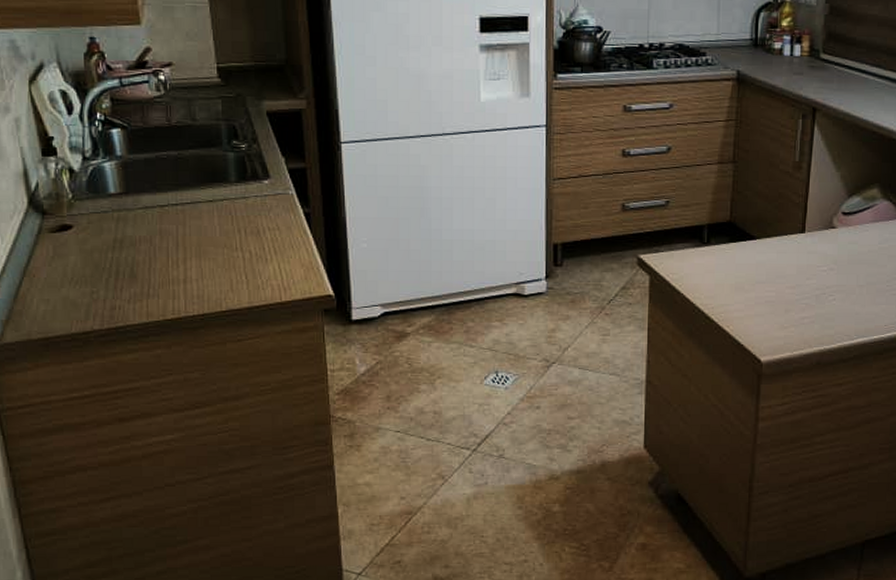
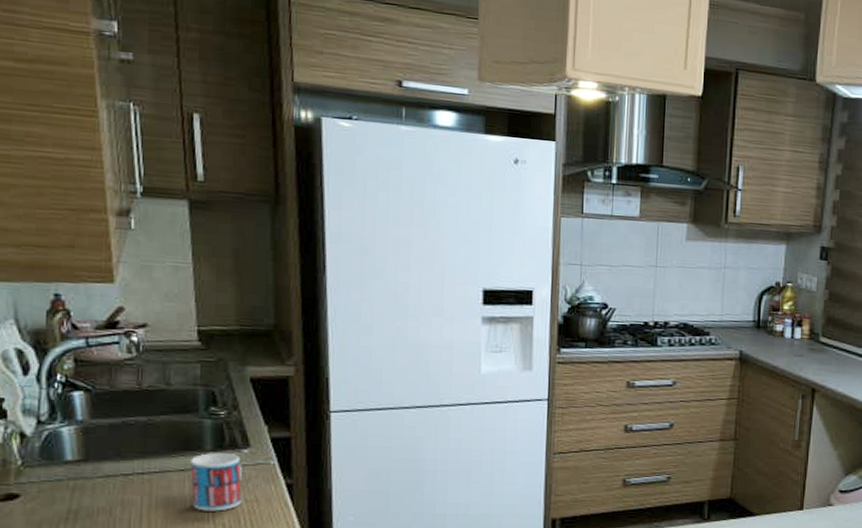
mug: none [218,183,266,239] -> present [190,452,242,511]

